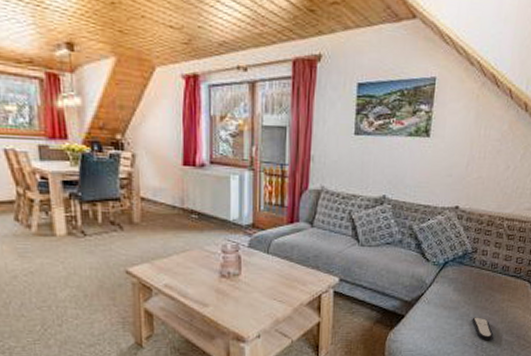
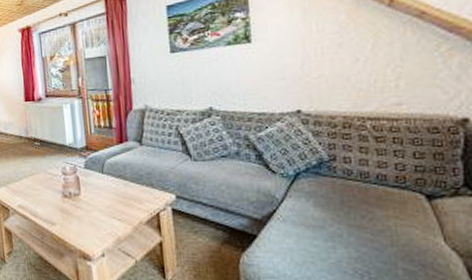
remote control: present [472,317,494,341] -> none [347,238,384,269]

